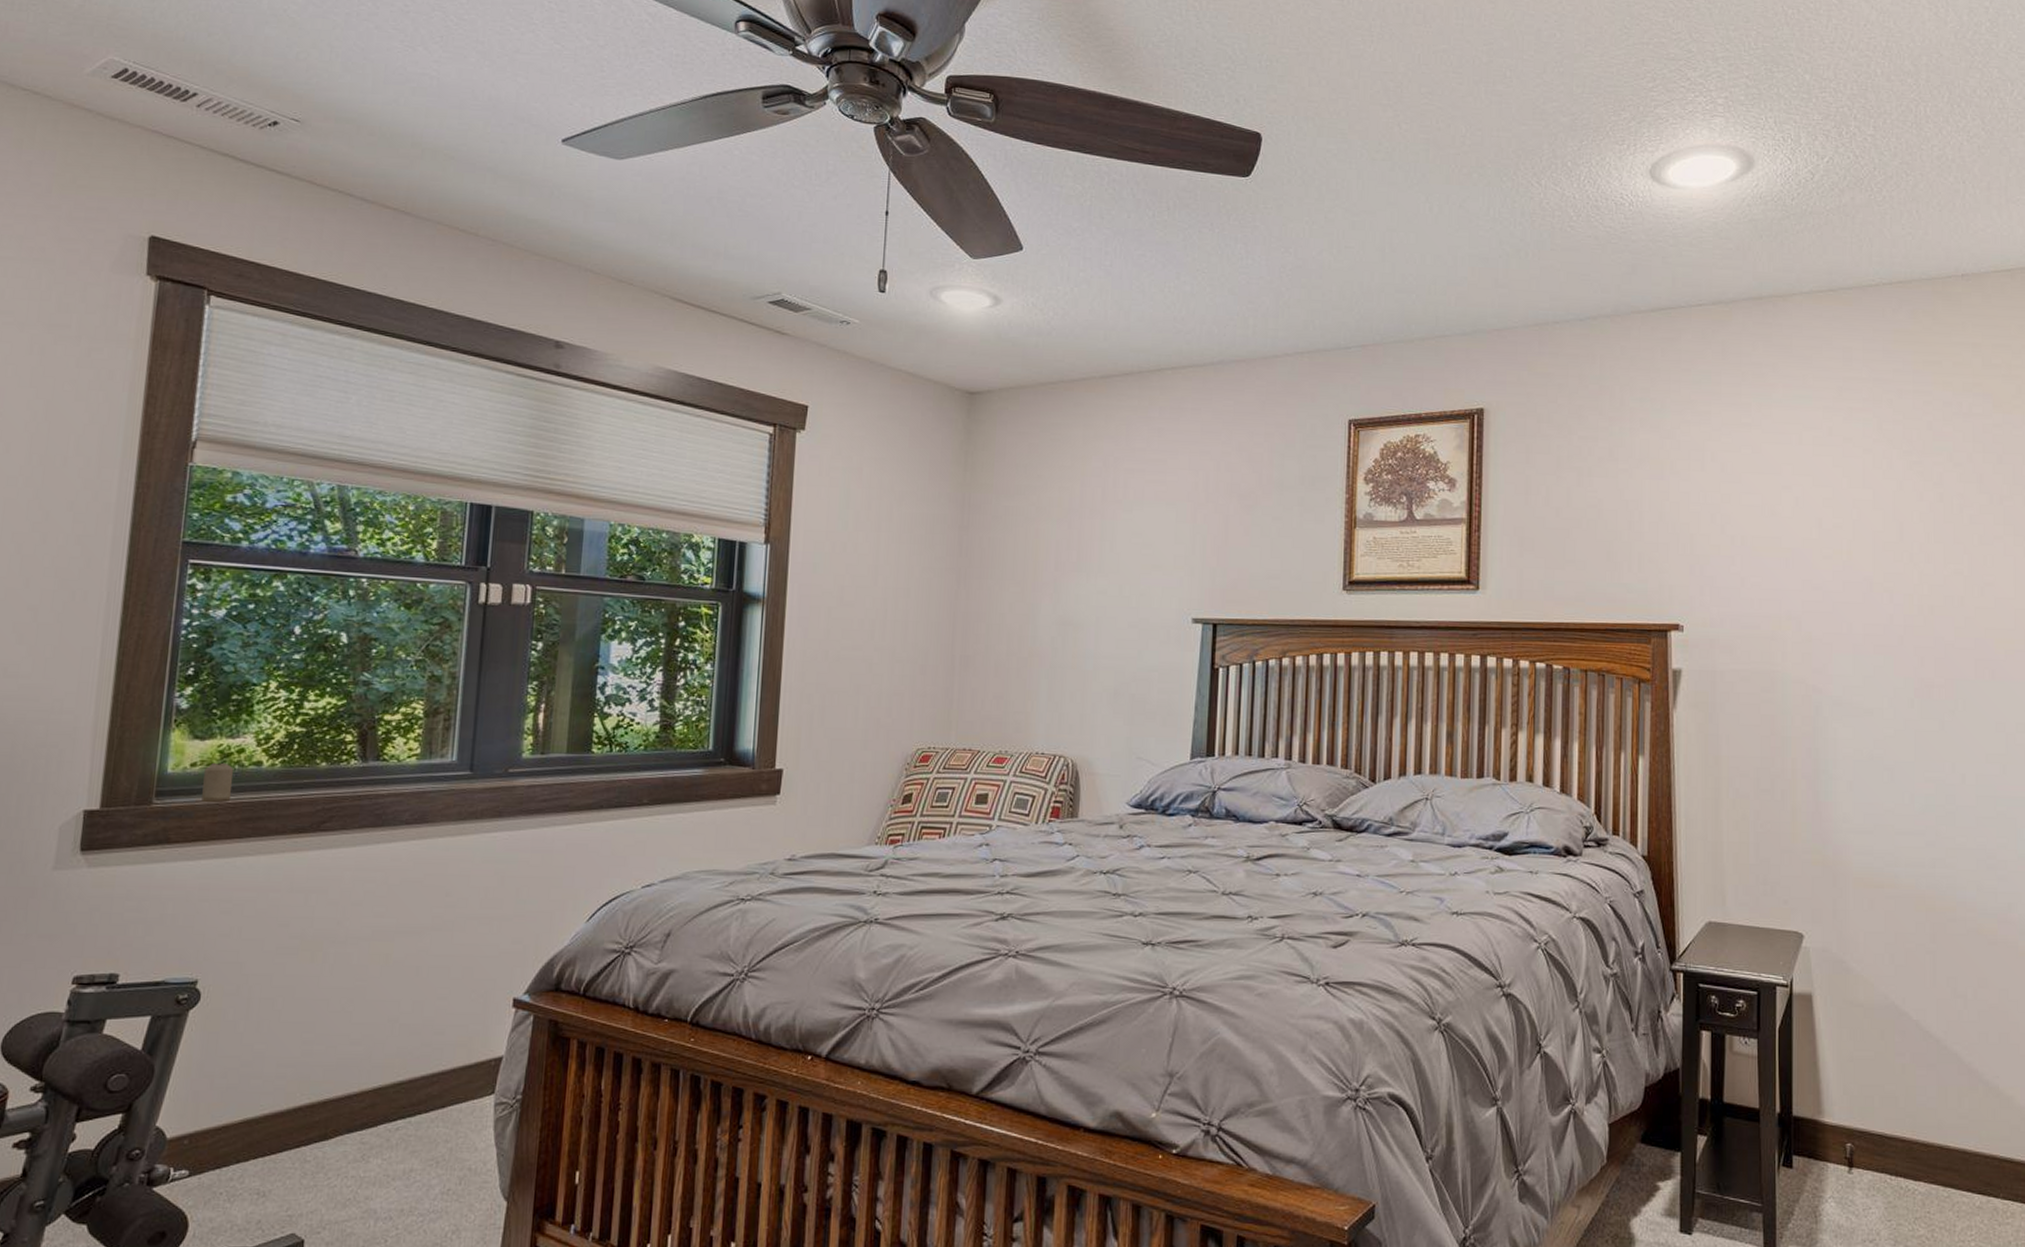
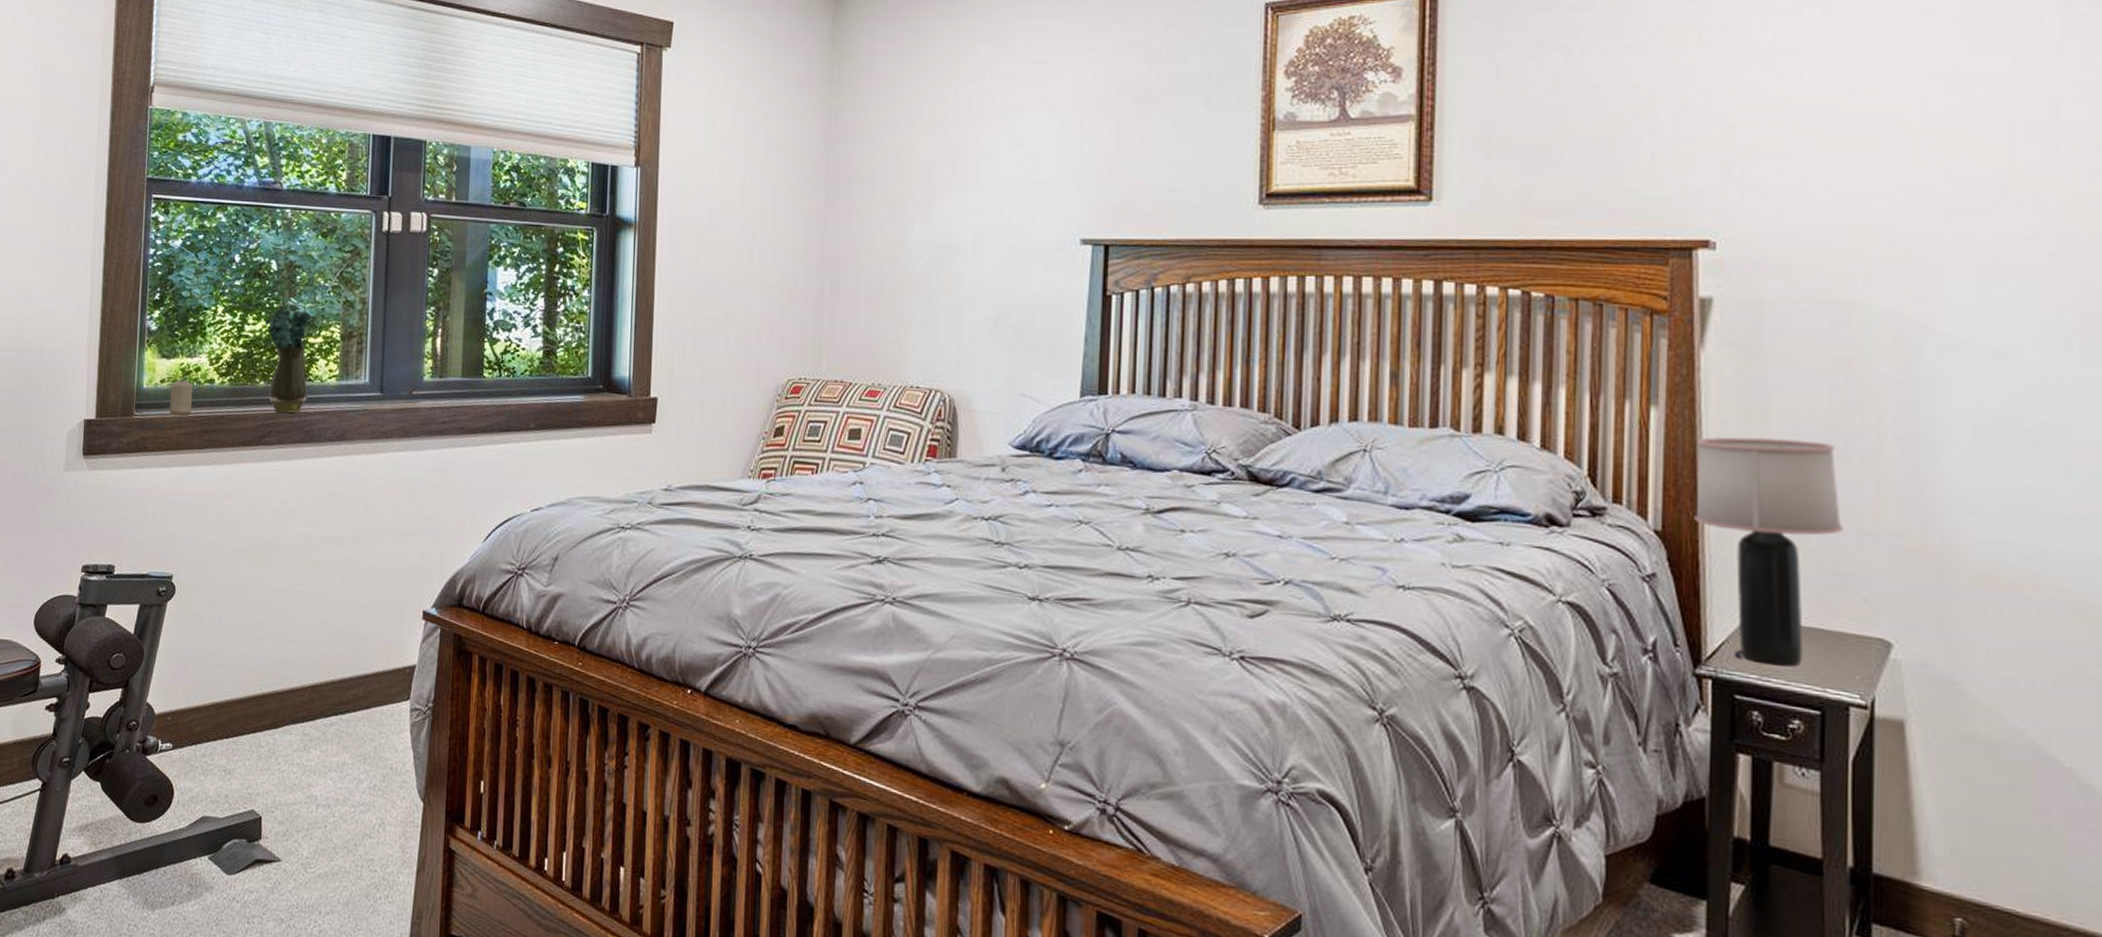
vase: none [329,678,388,796] -> present [264,303,311,414]
table lamp: none [1670,779,1771,958] -> present [1694,437,1844,667]

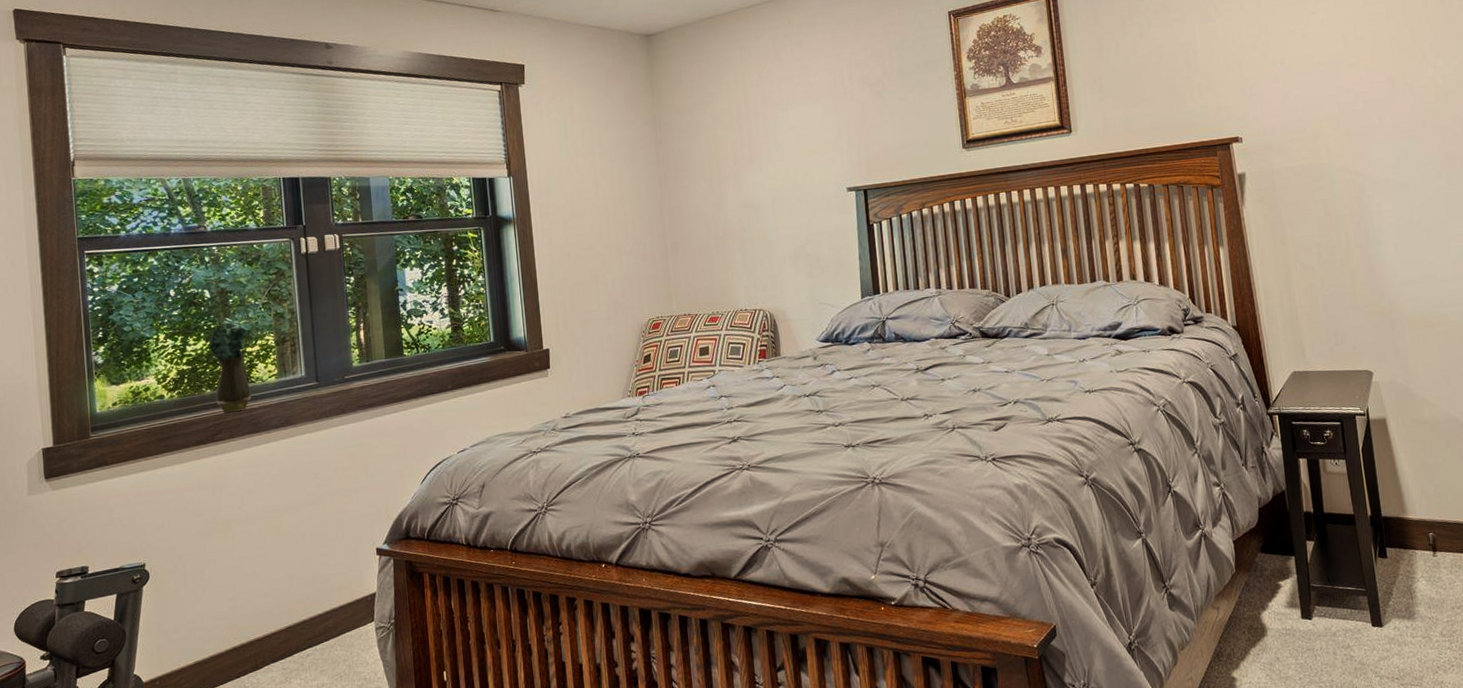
candle: present [170,379,193,417] -> none [123,399,146,432]
table lamp: present [1694,437,1844,667] -> none [1249,254,1337,400]

